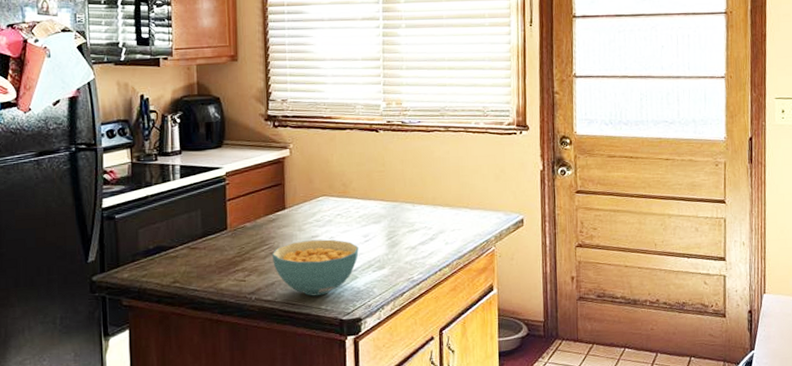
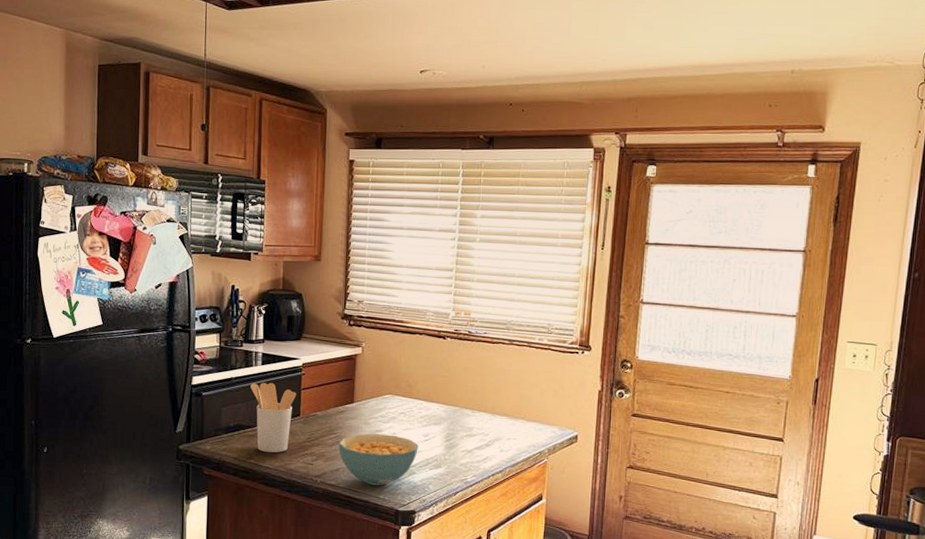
utensil holder: none [169,197,221,273] -> present [250,383,296,453]

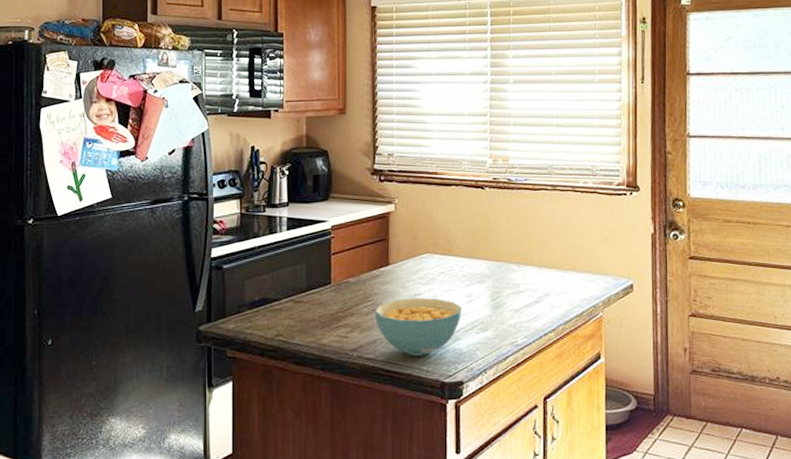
utensil holder: present [250,383,296,453] -> none [276,250,326,327]

